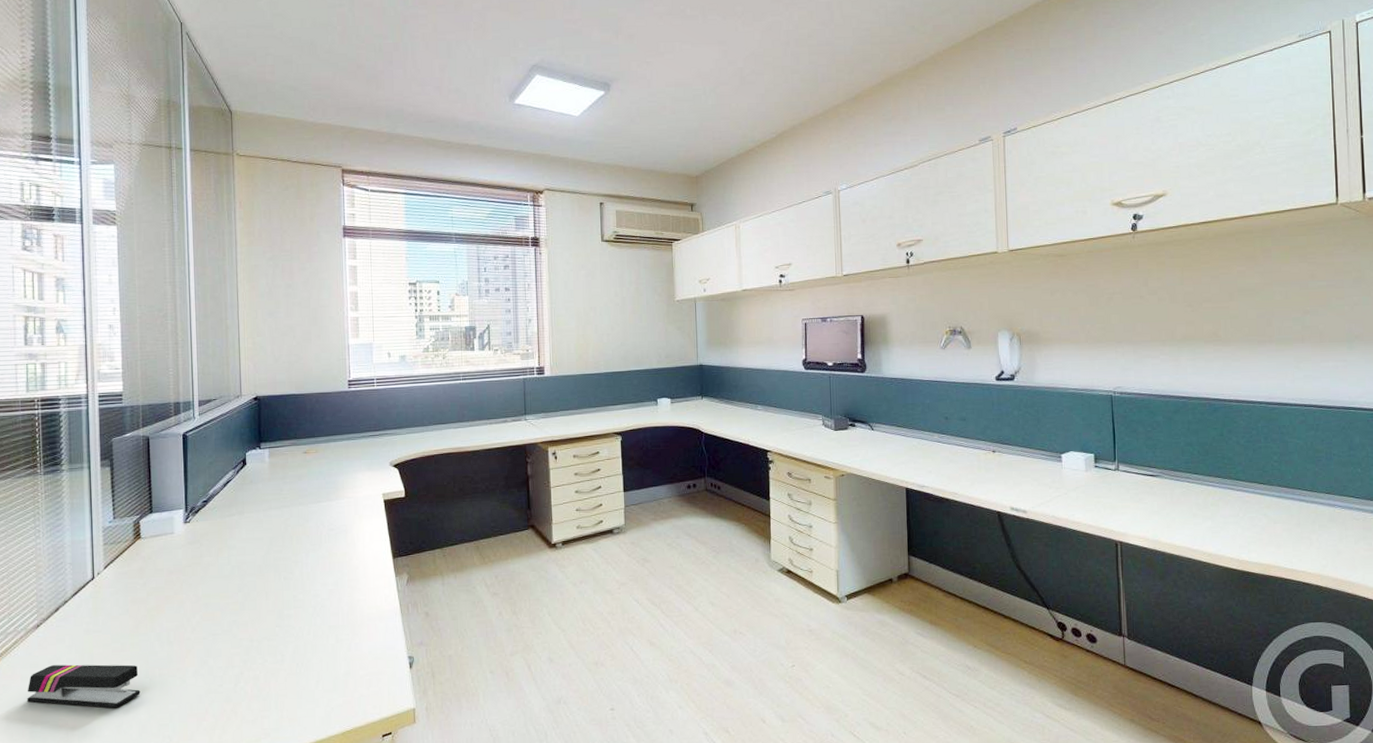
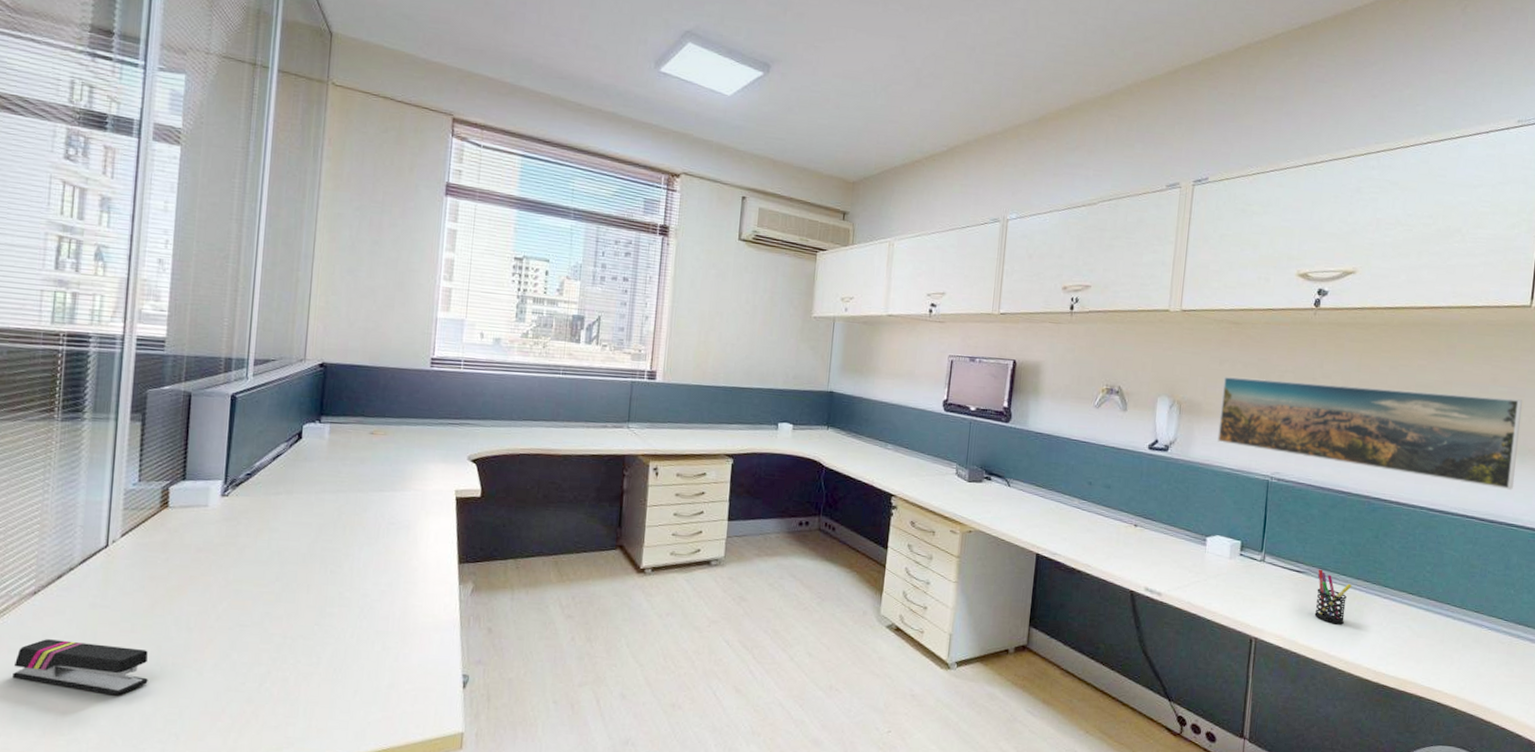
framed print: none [1056,291,1346,376] -> present [1217,376,1522,490]
pen holder: none [1170,471,1205,521] -> present [1314,569,1352,625]

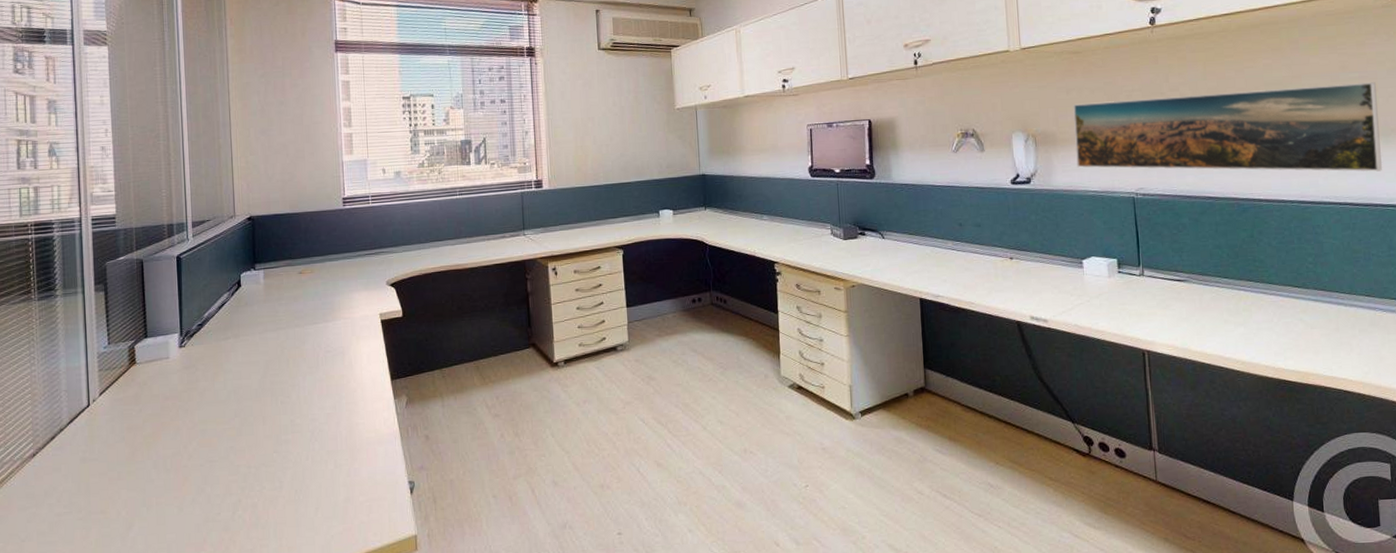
stapler: present [12,639,148,696] -> none [23,493,138,539]
pen holder: present [1314,569,1352,625] -> none [1198,275,1236,327]

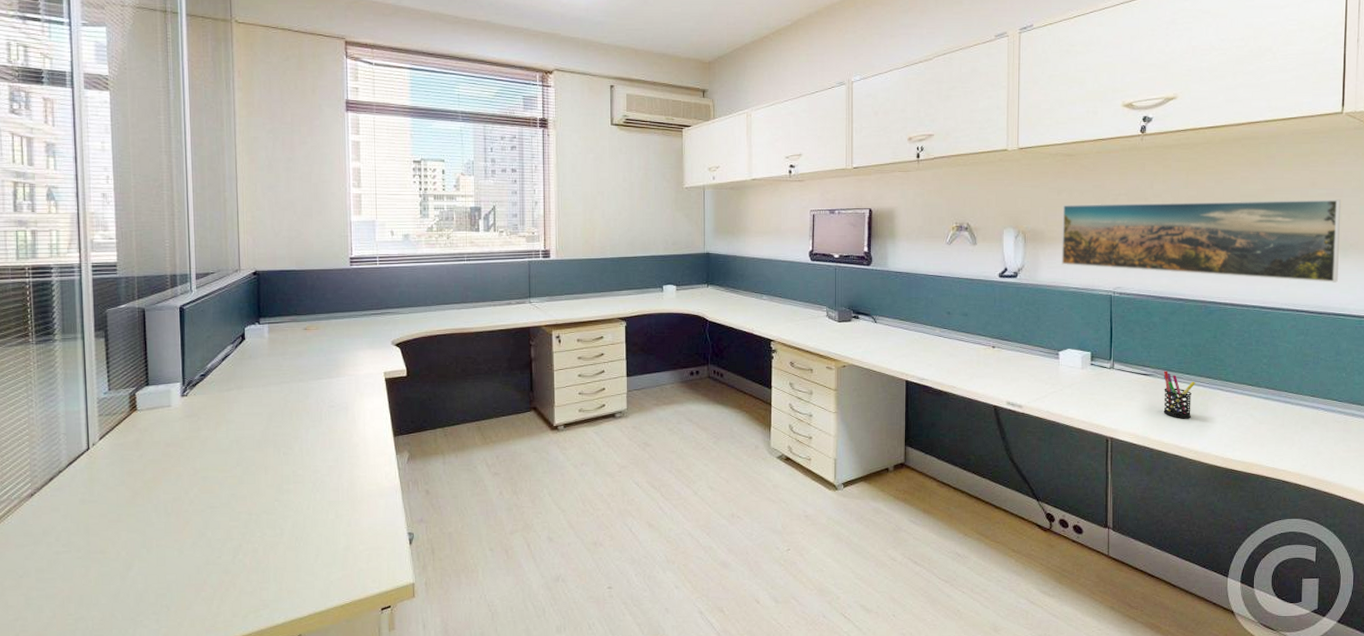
pen holder: none [1198,275,1236,327] -> present [1163,371,1196,419]

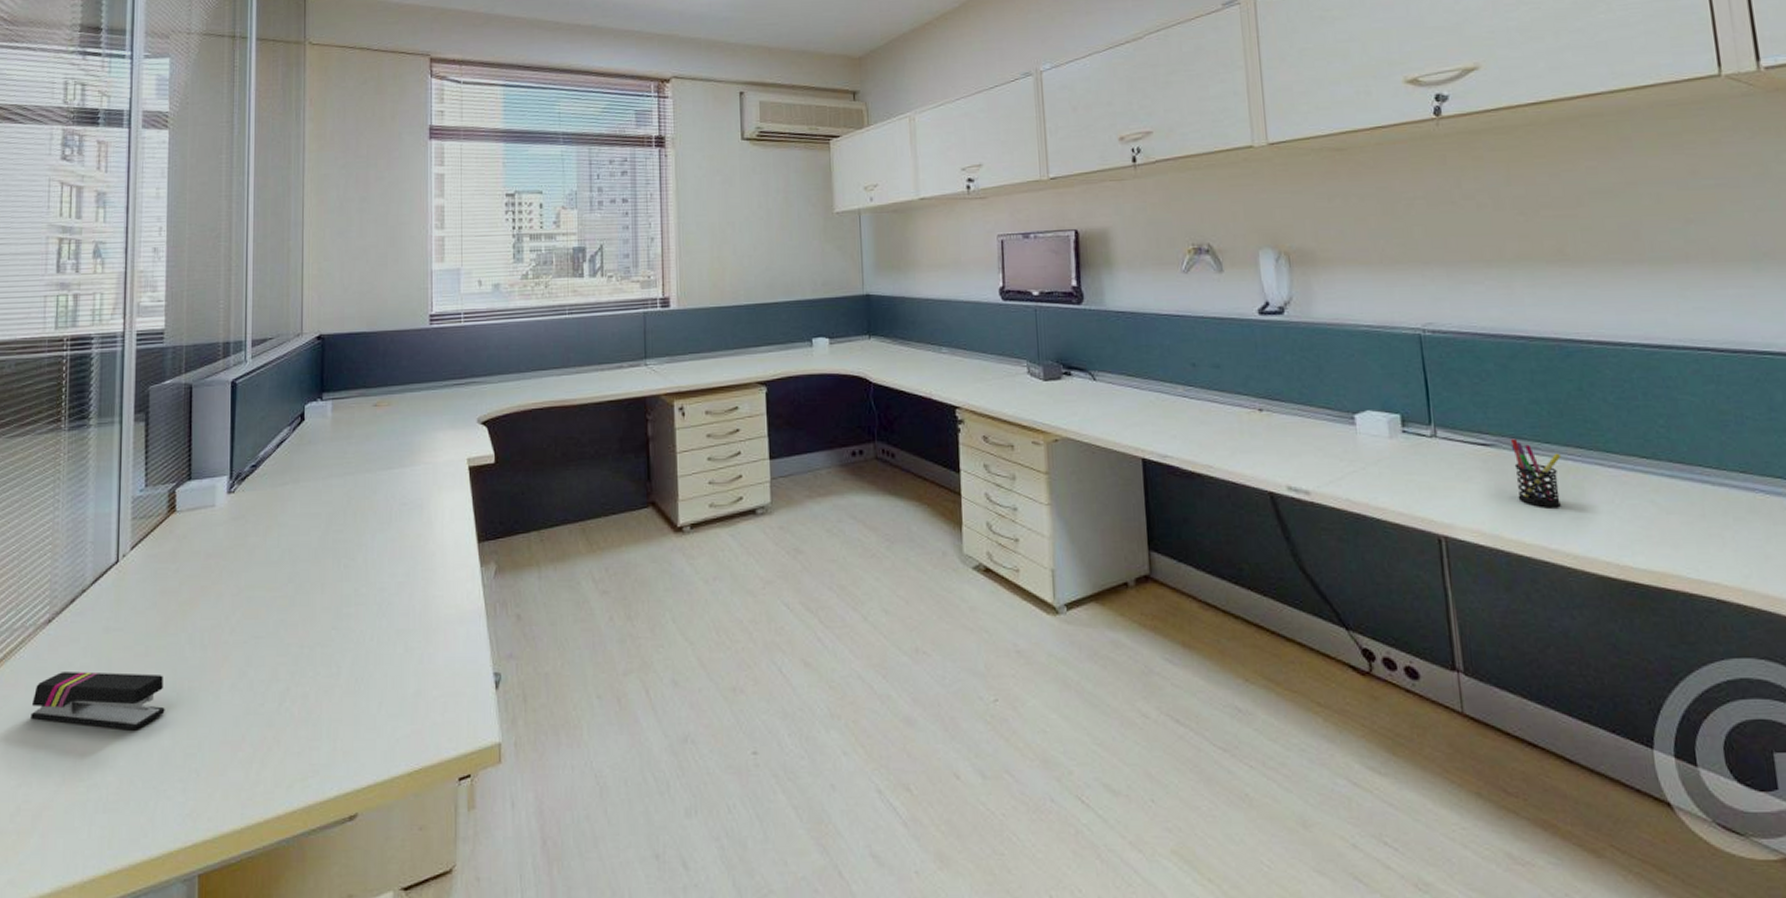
stapler: none [21,533,138,577] -> present [31,671,165,731]
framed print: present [1061,199,1341,283] -> none [1337,192,1753,308]

